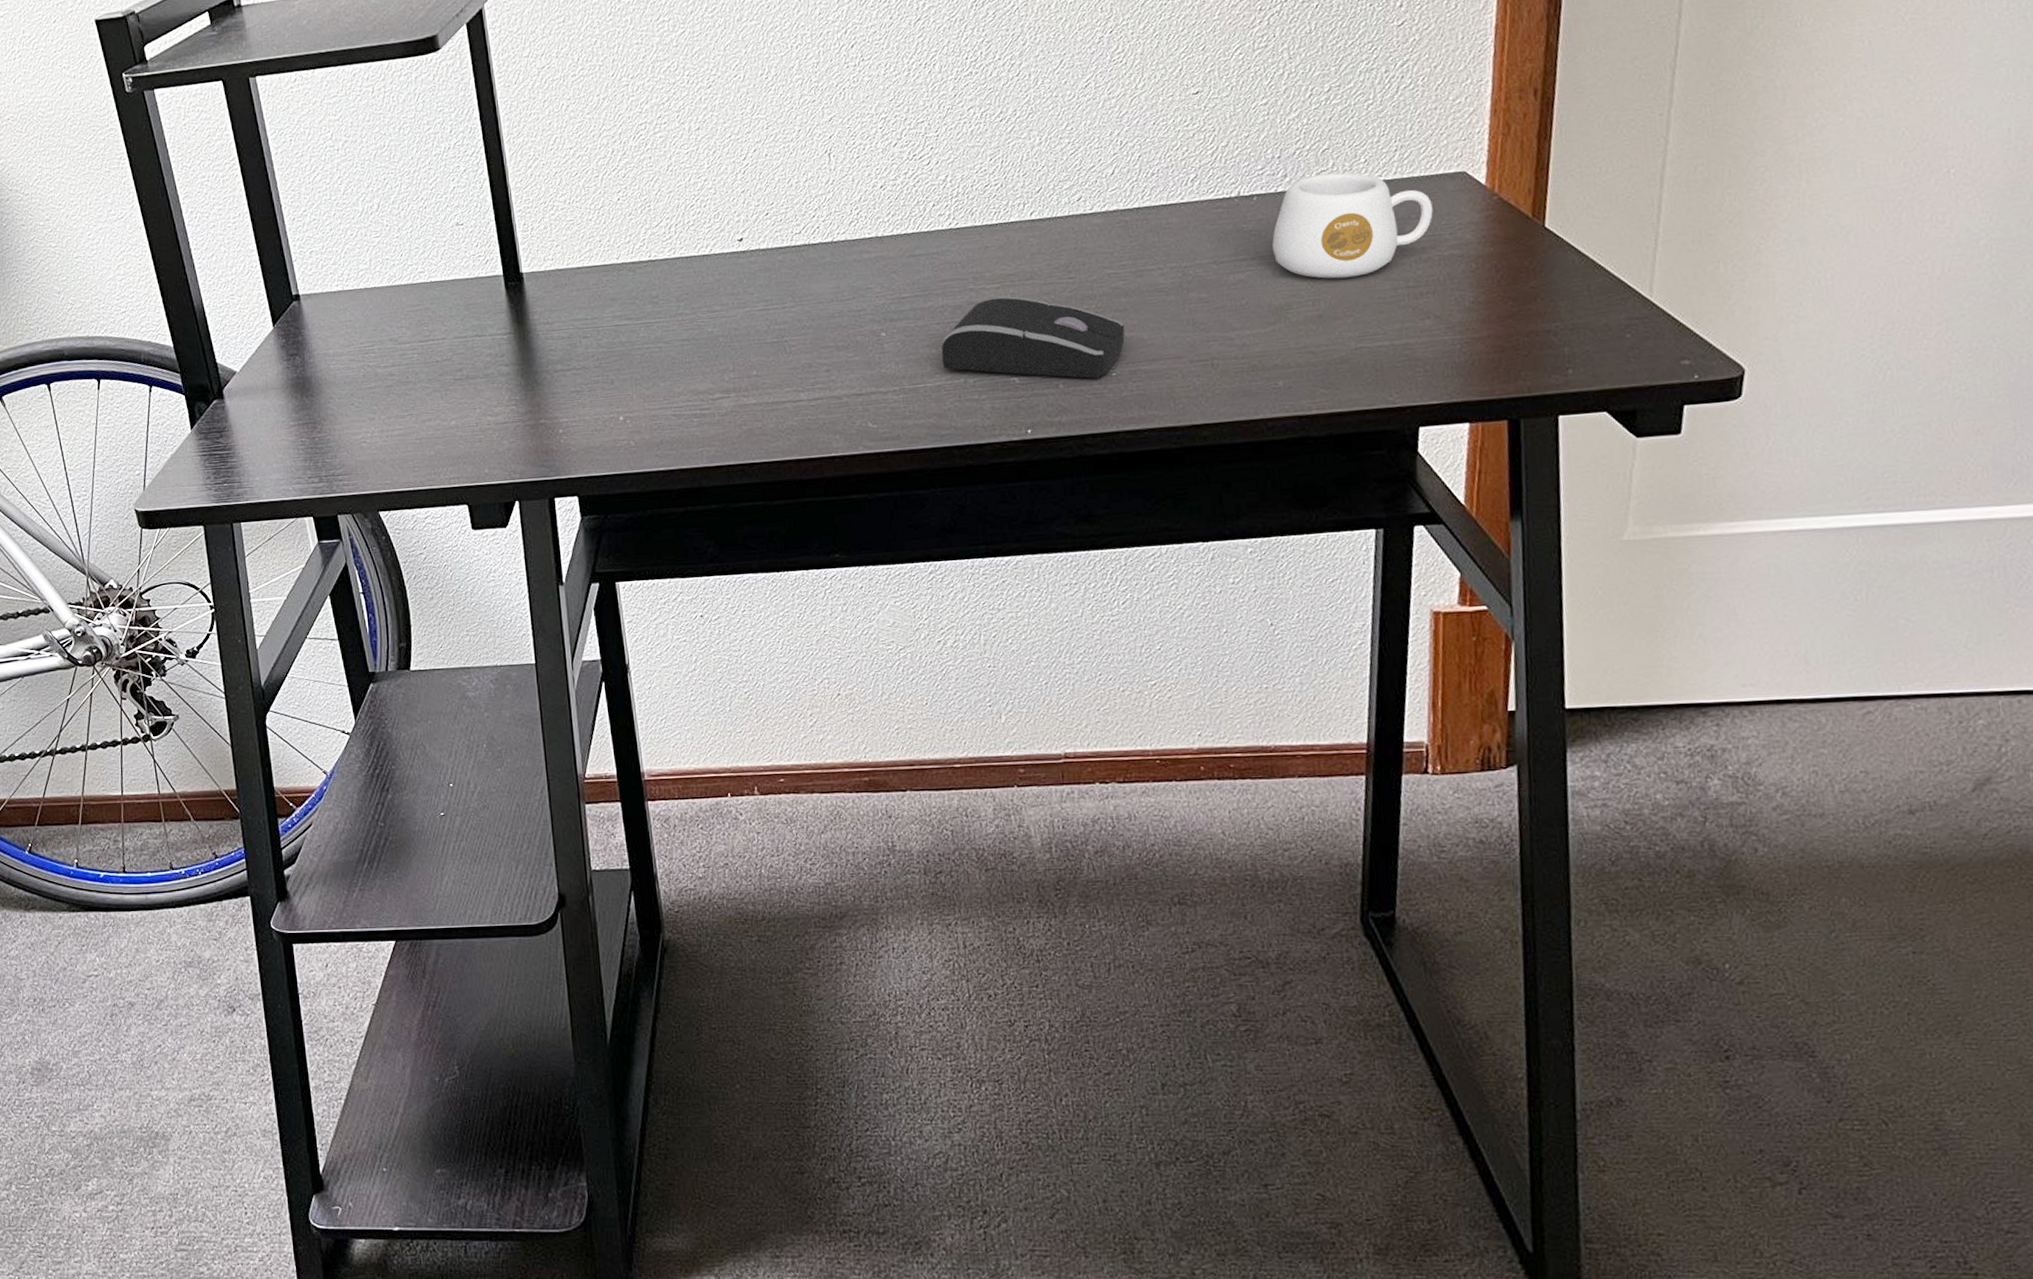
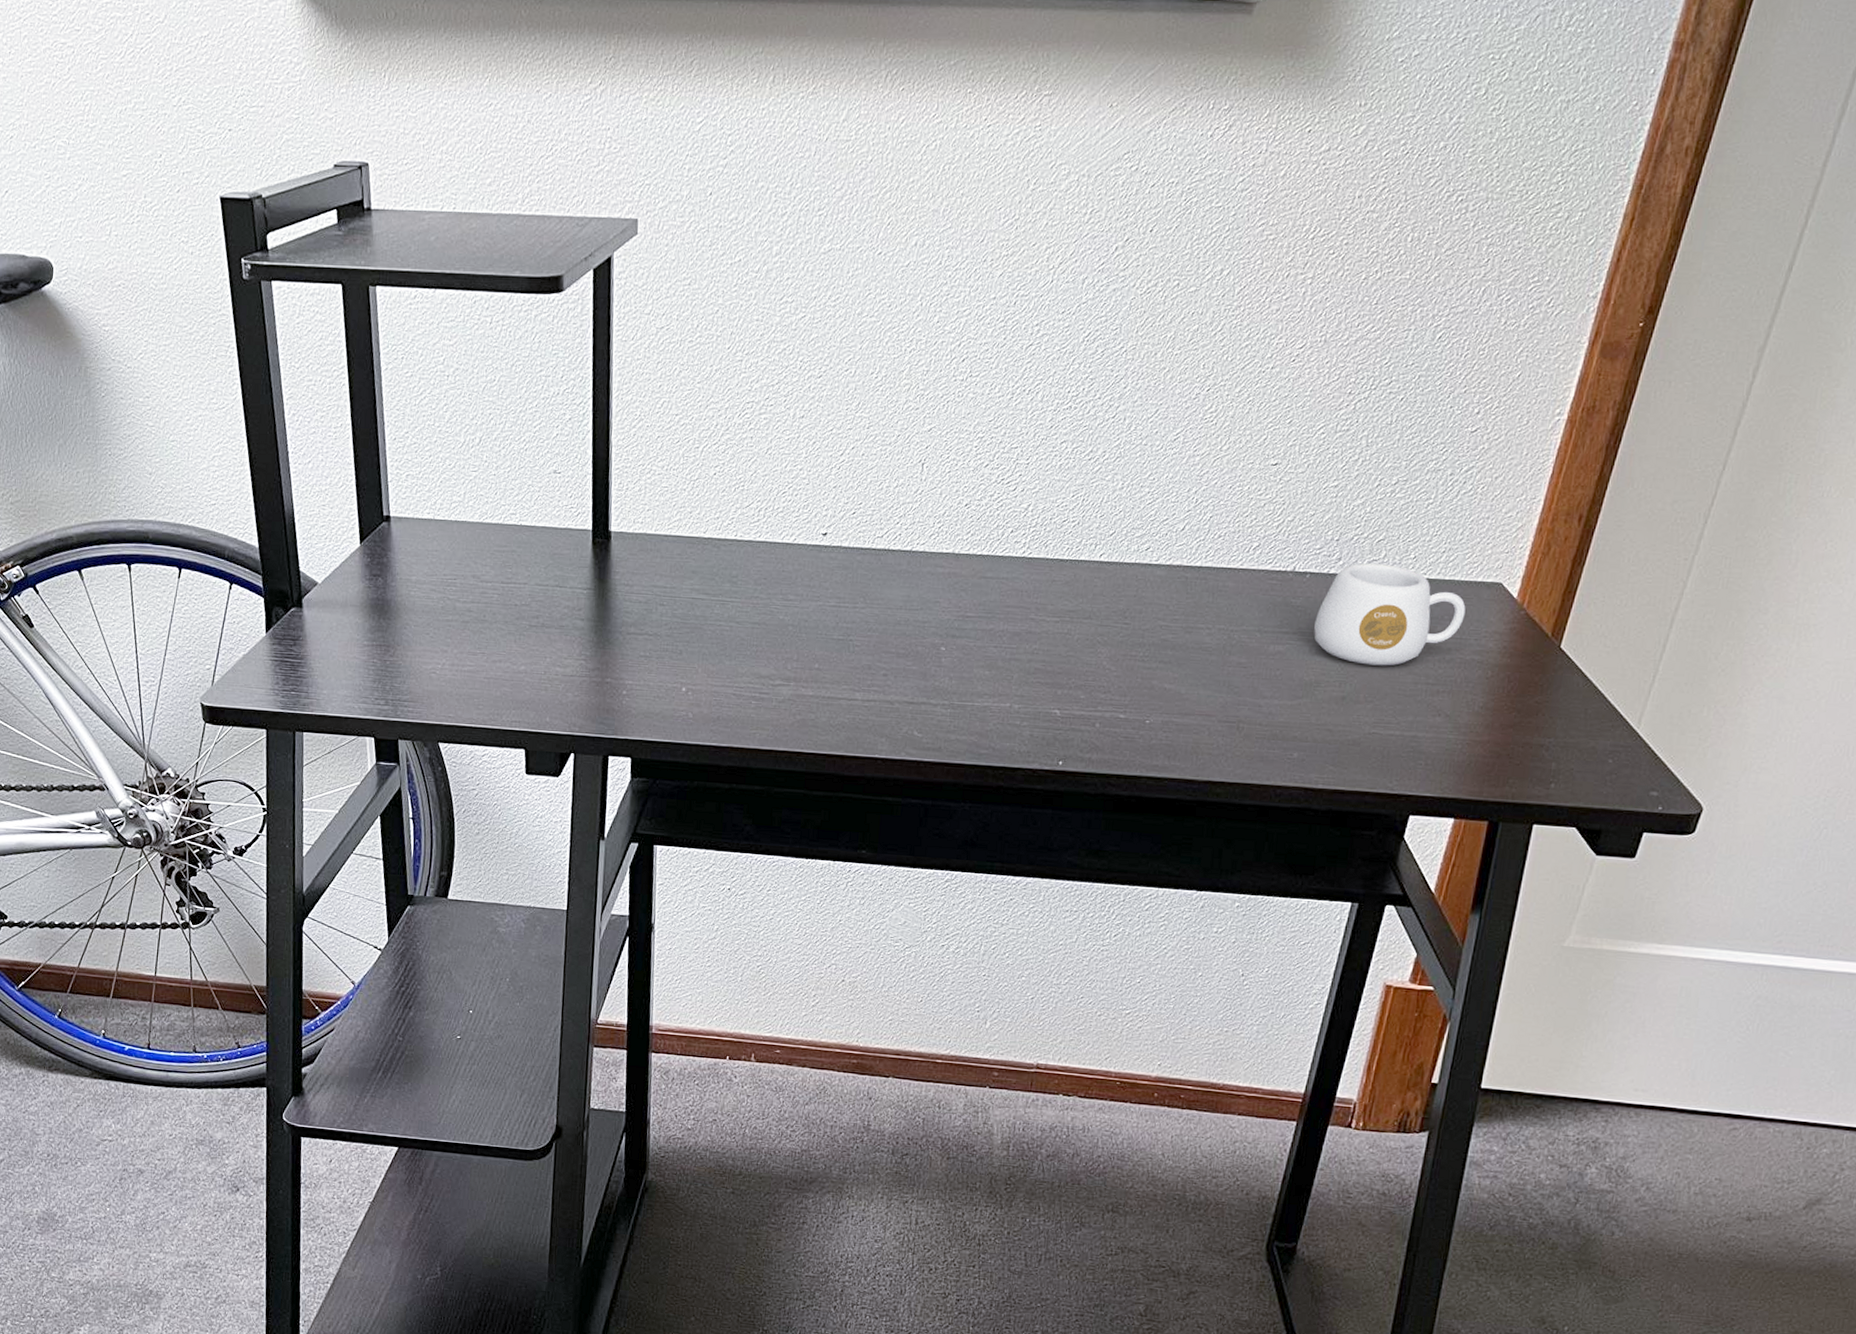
computer mouse: present [941,296,1125,379] -> none [992,630,1166,724]

